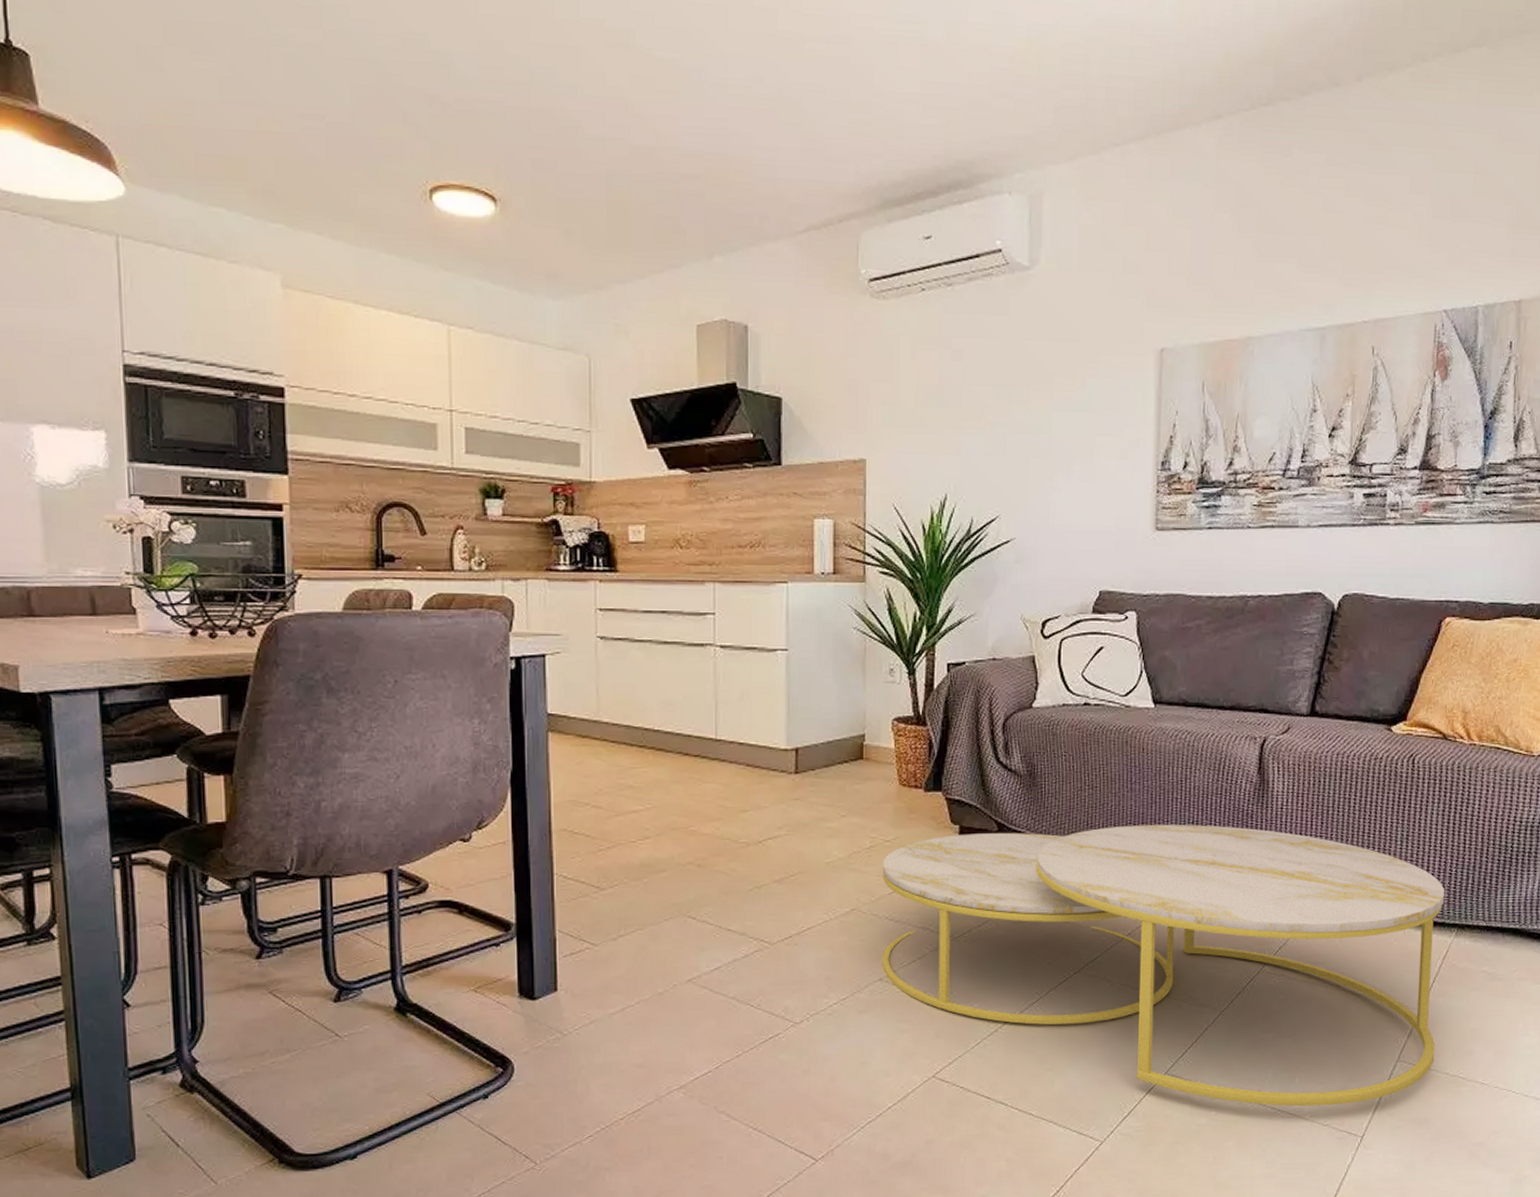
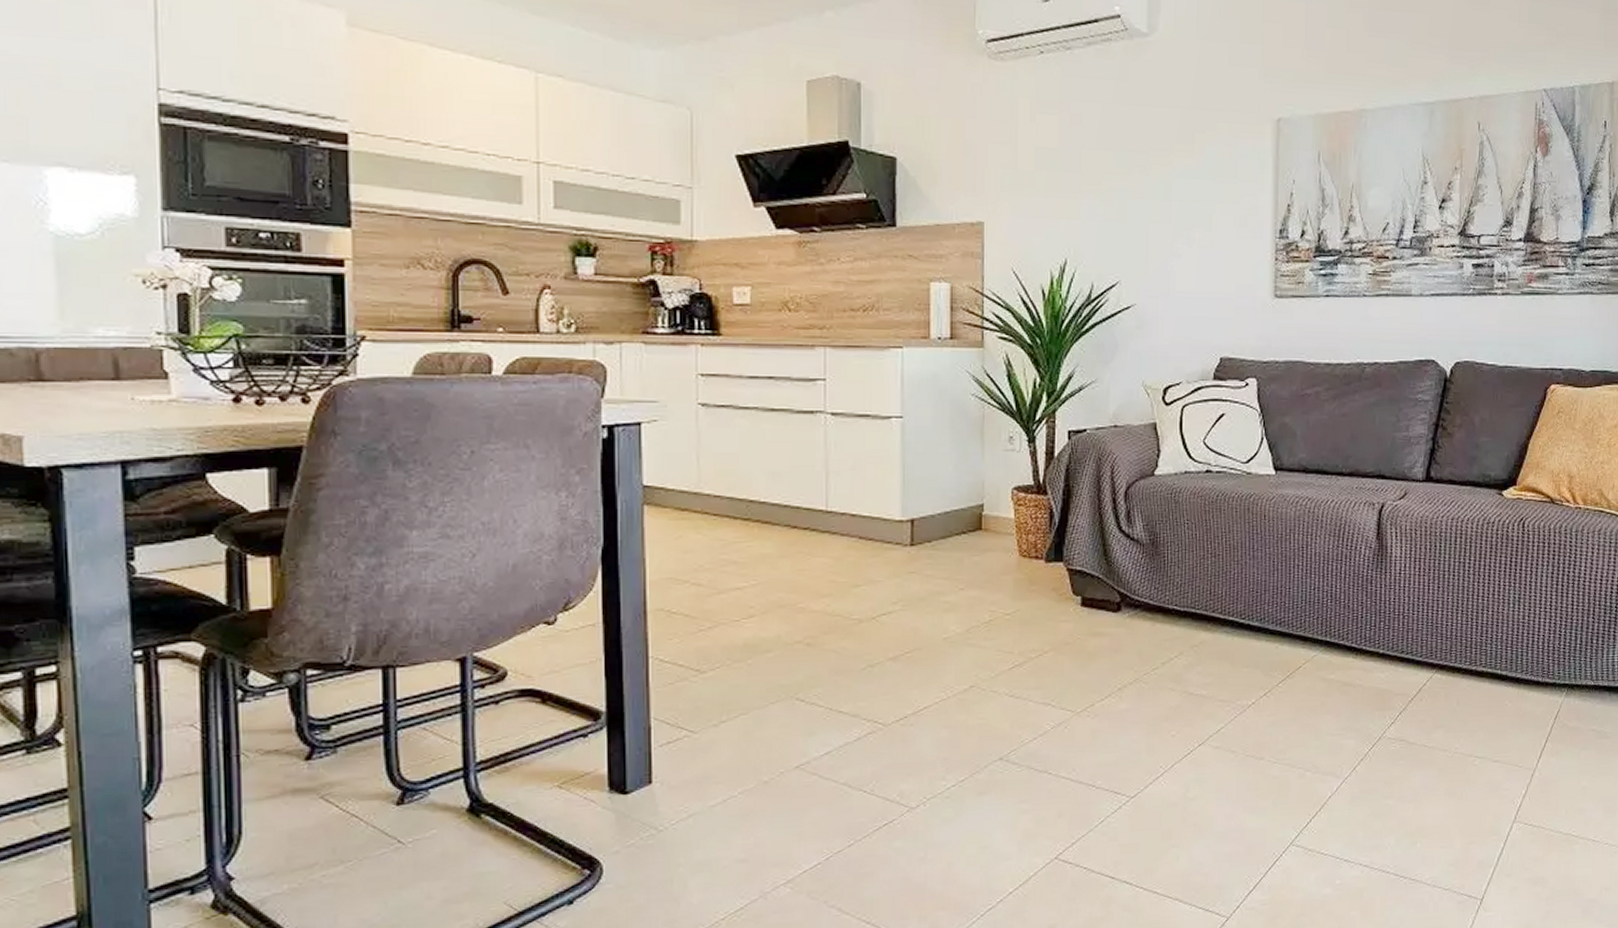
coffee table: present [882,825,1445,1107] -> none [1002,591,1556,873]

